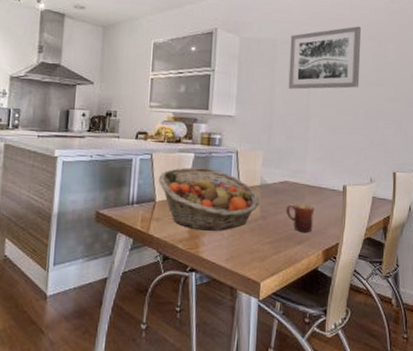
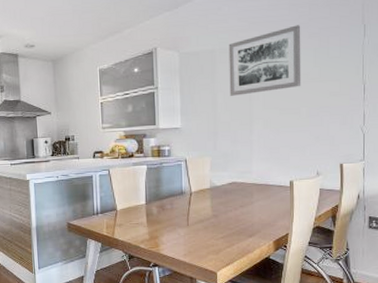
fruit basket: present [158,167,260,231] -> none [117,177,211,232]
mug: present [286,203,315,232] -> none [236,200,263,226]

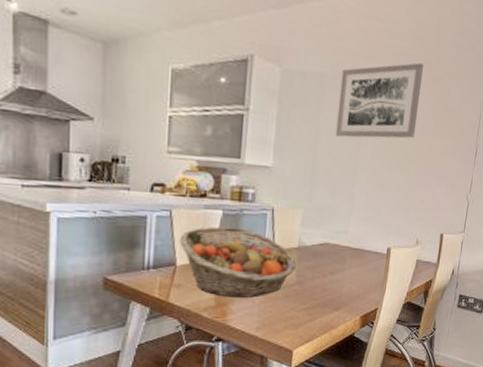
fruit basket: none [117,177,211,232] -> present [179,226,297,298]

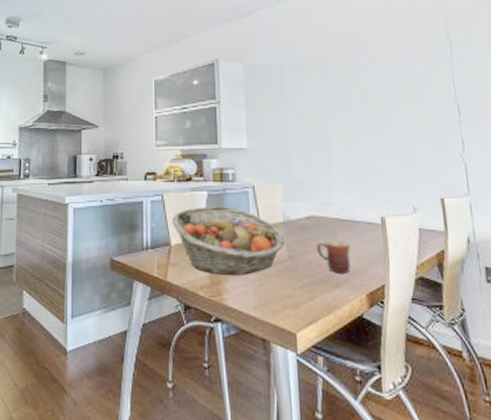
mug: none [324,267,356,298] -> present [316,240,351,273]
wall art: present [335,63,424,139] -> none [298,39,385,114]

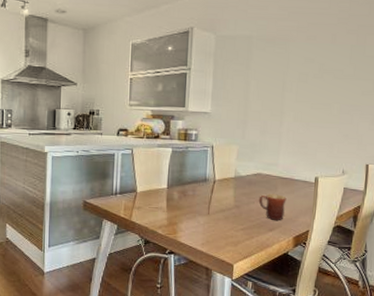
fruit basket: present [172,205,285,275] -> none [139,160,234,219]

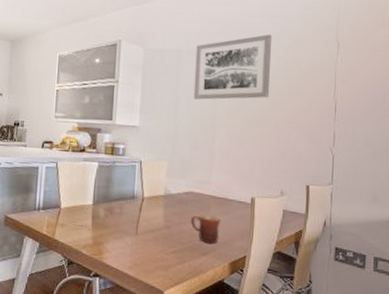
wall art: none [263,20,340,85] -> present [193,34,273,100]

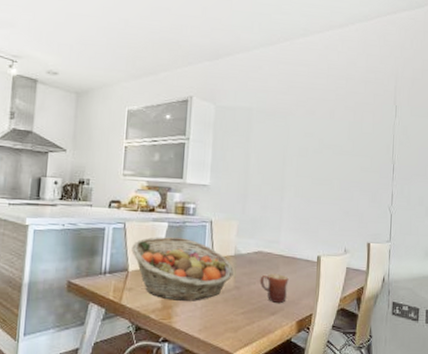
fruit basket: none [63,175,164,239] -> present [131,236,234,301]
wall art: present [193,34,273,100] -> none [263,96,338,159]

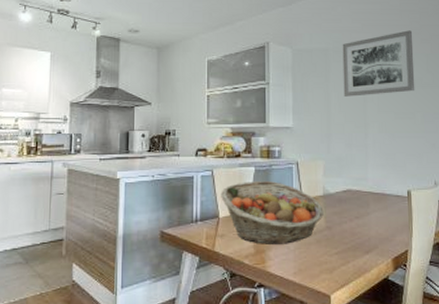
mug: present [260,273,289,303] -> none [351,211,380,241]
wall art: none [263,96,338,159] -> present [342,30,415,97]

